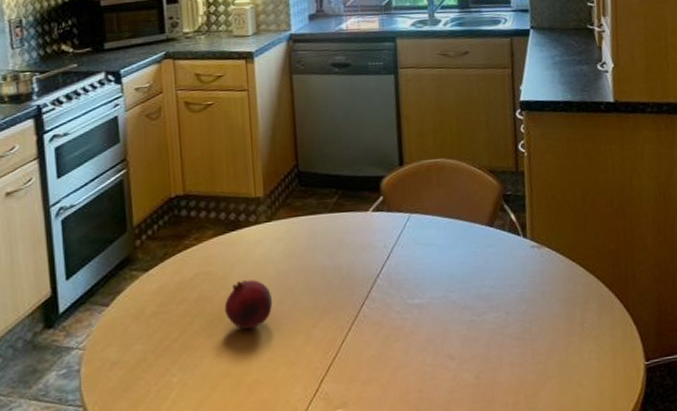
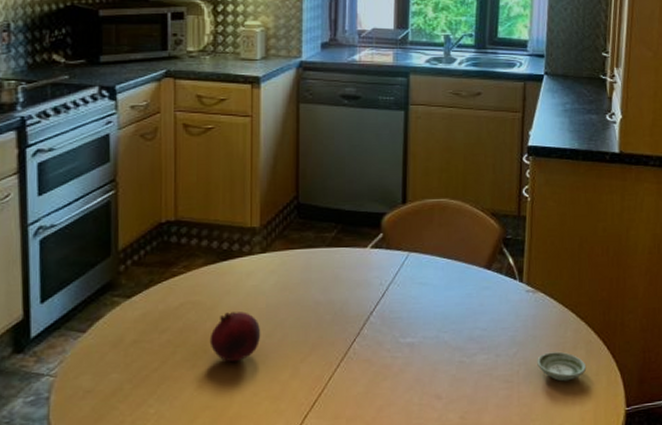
saucer: none [548,306,601,338] -> present [537,351,587,382]

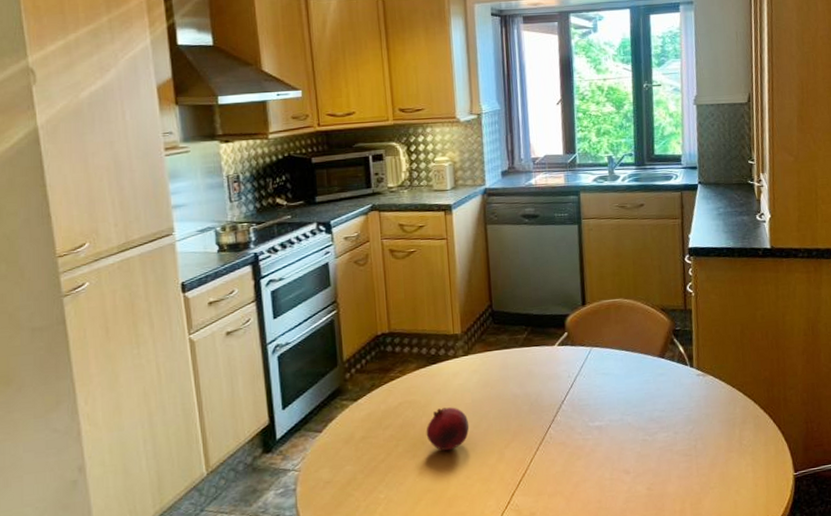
saucer: present [537,351,587,382] -> none [711,426,756,453]

